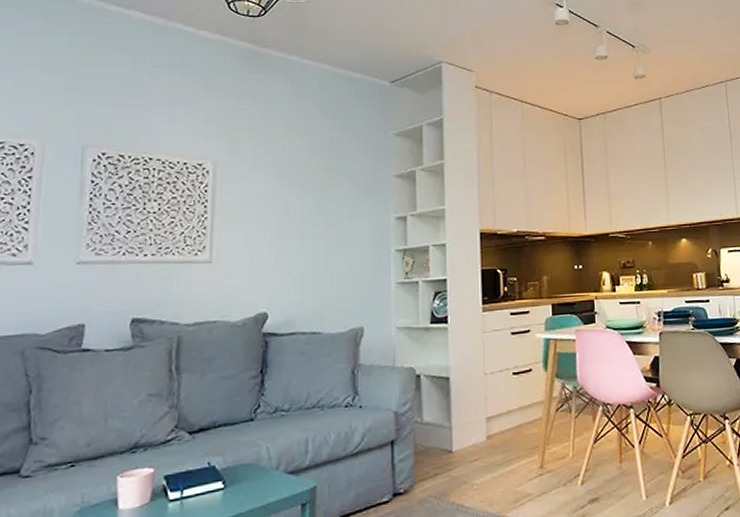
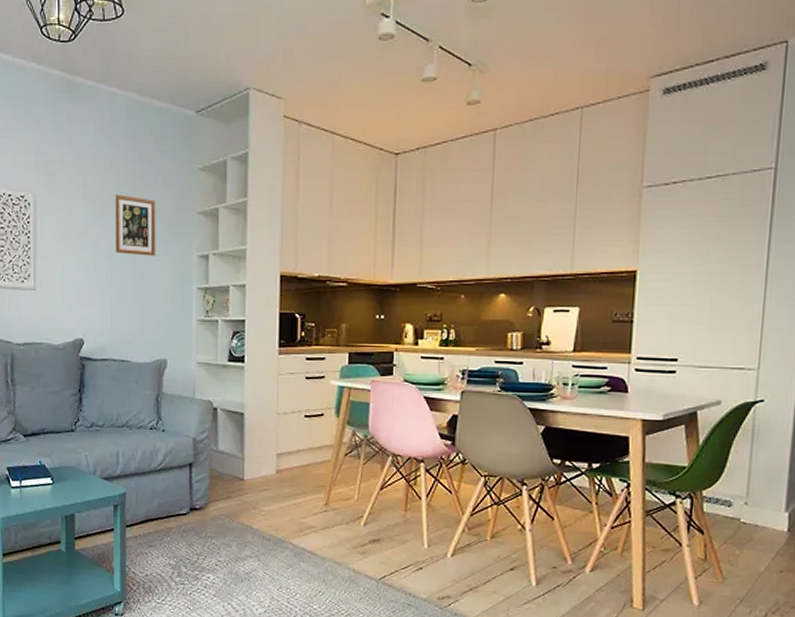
picture frame: none [305,159,350,221] -> present [115,193,156,256]

